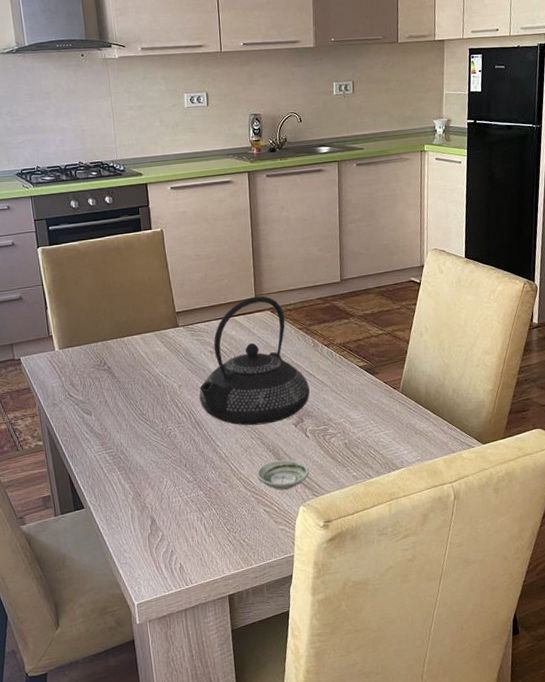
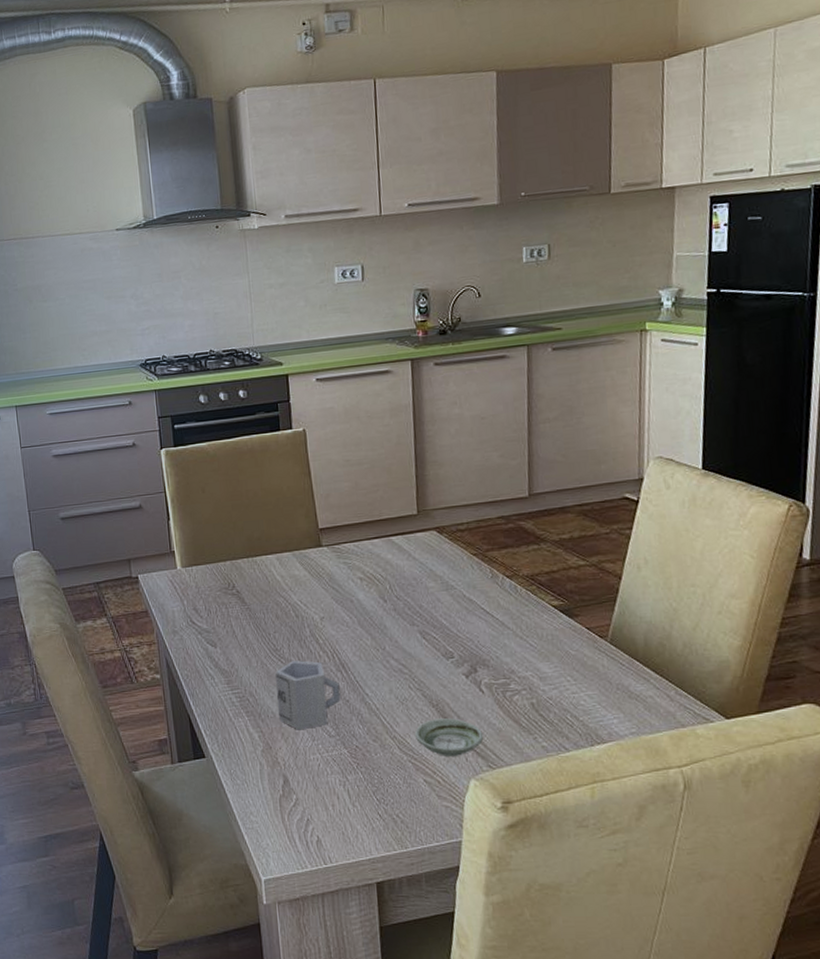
cup: none [142,421,197,479] -> present [275,660,341,730]
teapot: present [199,296,310,426] -> none [345,512,486,673]

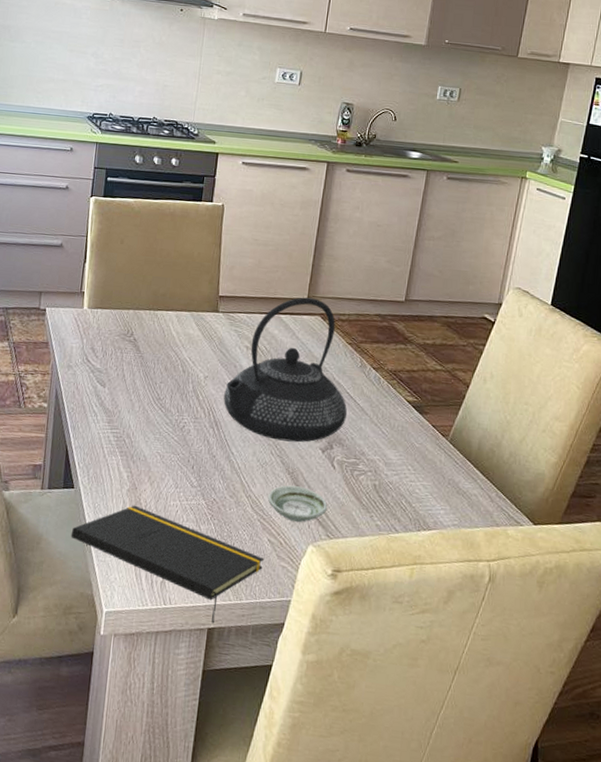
notepad: none [211,765,424,877] -> present [70,505,264,624]
cup: present [275,660,341,730] -> none [149,410,210,477]
teapot: none [345,512,486,673] -> present [223,297,347,443]

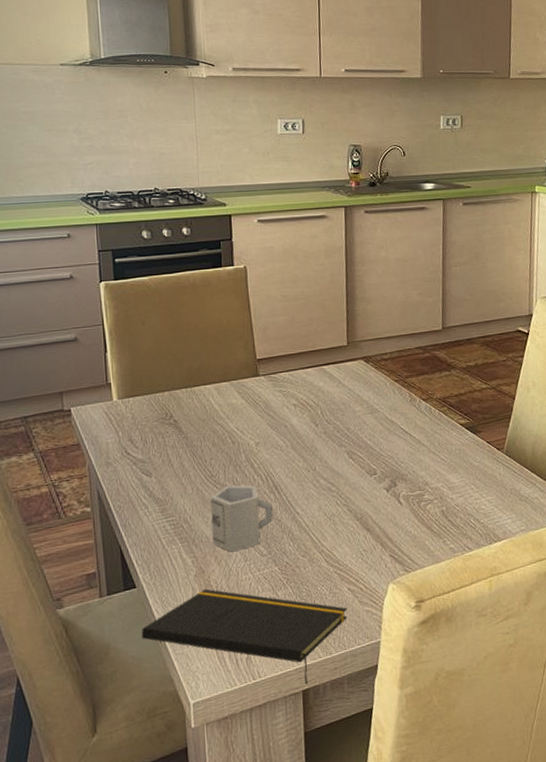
cup: none [149,410,210,477] -> present [210,485,273,552]
teapot: present [223,297,347,443] -> none [279,343,405,490]
saucer: present [268,485,328,522] -> none [341,529,401,565]

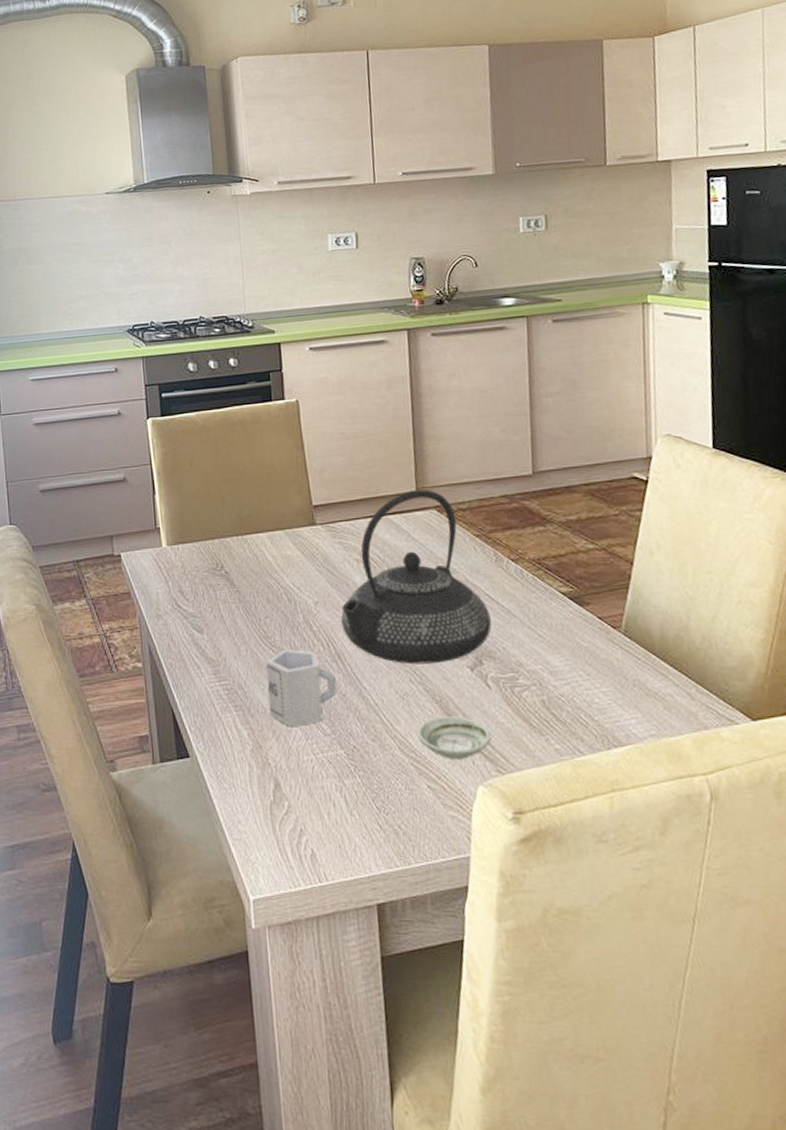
notepad: present [141,588,347,685] -> none [196,767,428,898]
teapot: none [279,343,405,490] -> present [341,489,492,665]
saucer: none [341,529,401,565] -> present [417,716,492,759]

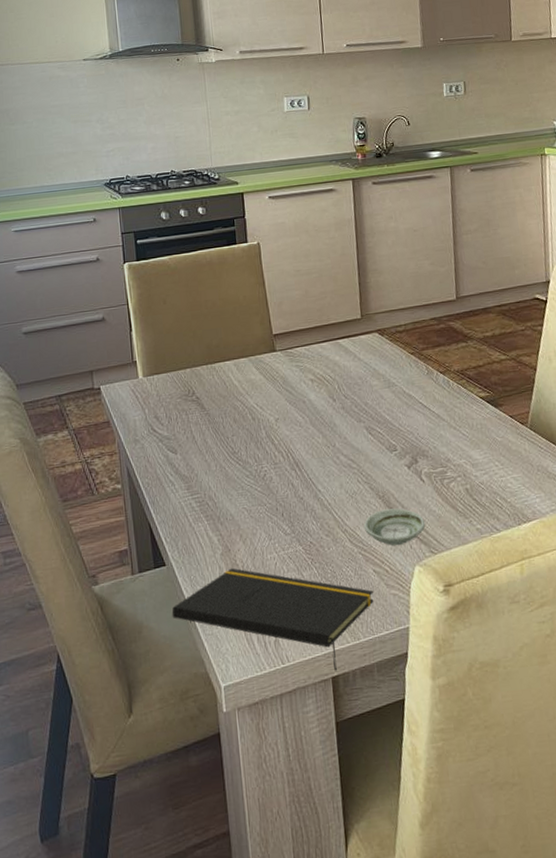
notepad: none [196,767,428,898] -> present [171,568,374,671]
cup: present [266,648,337,728] -> none [233,461,296,531]
teapot: present [341,489,492,665] -> none [298,316,425,467]

